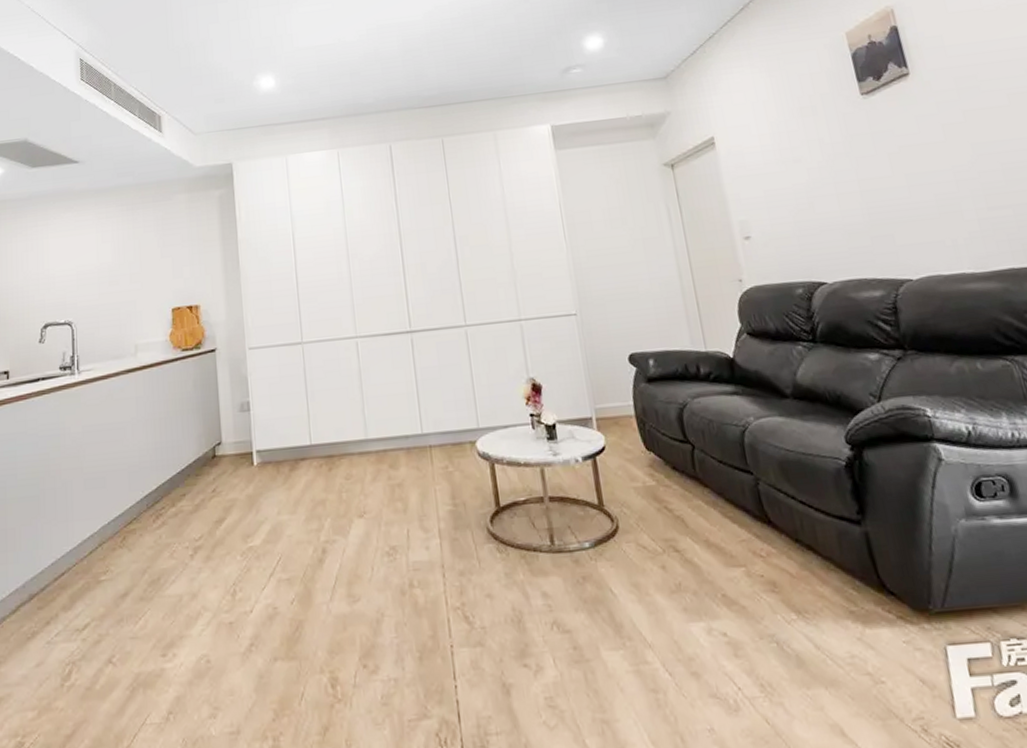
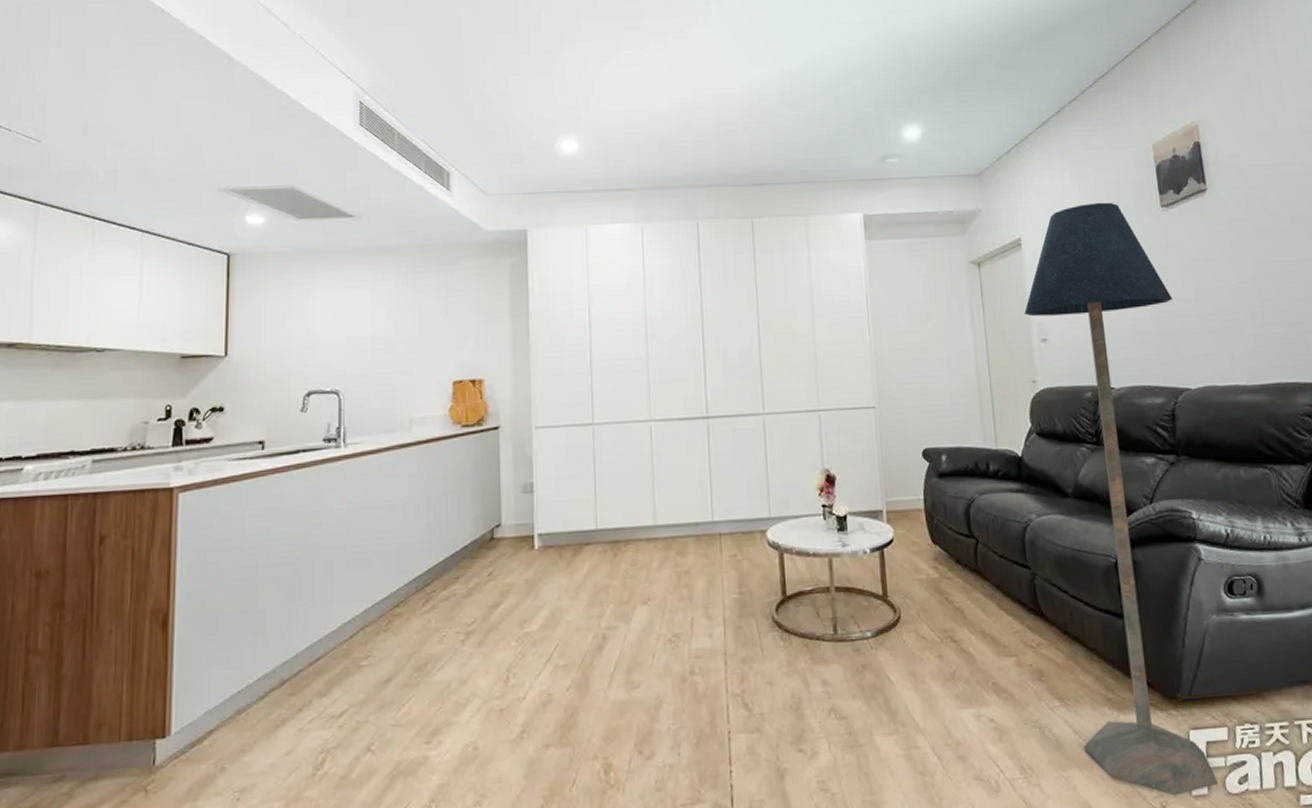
floor lamp: none [724,94,986,718] -> present [1024,202,1219,796]

